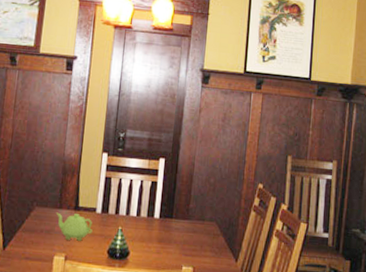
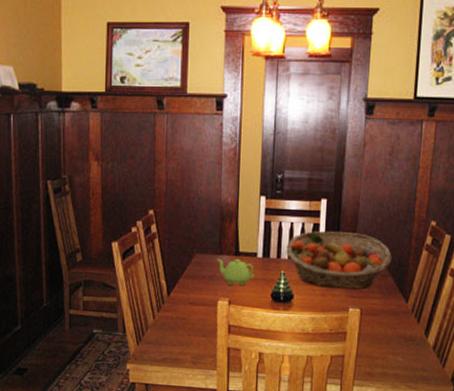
fruit basket: none [124,188,223,247] -> present [286,231,392,289]

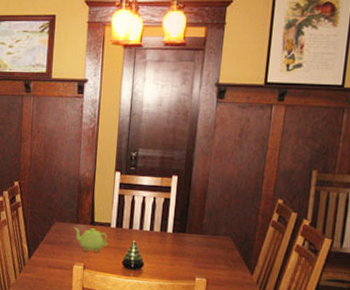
fruit basket: present [286,231,392,289] -> none [138,205,239,260]

